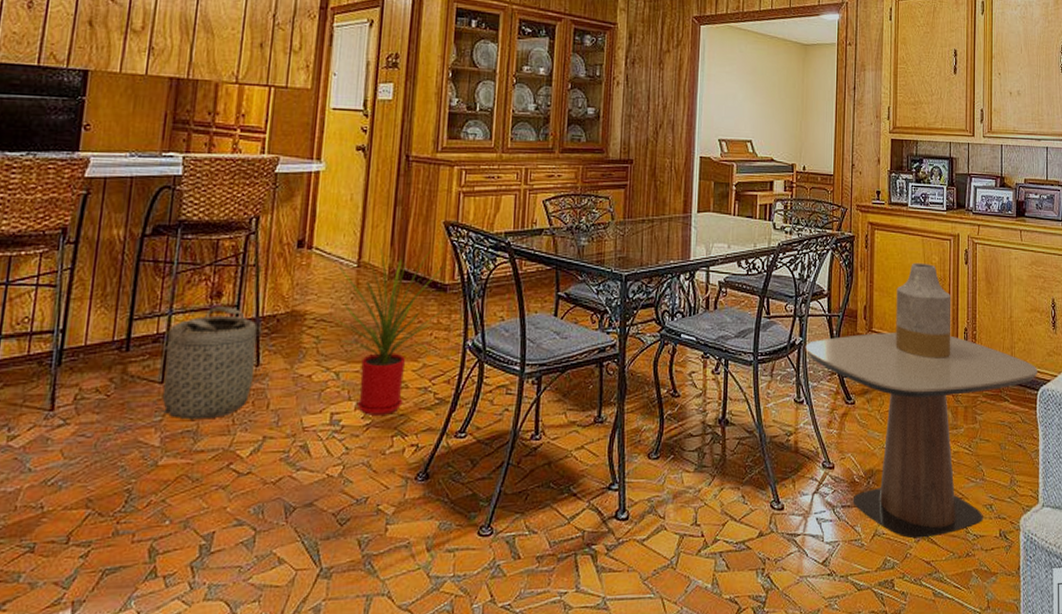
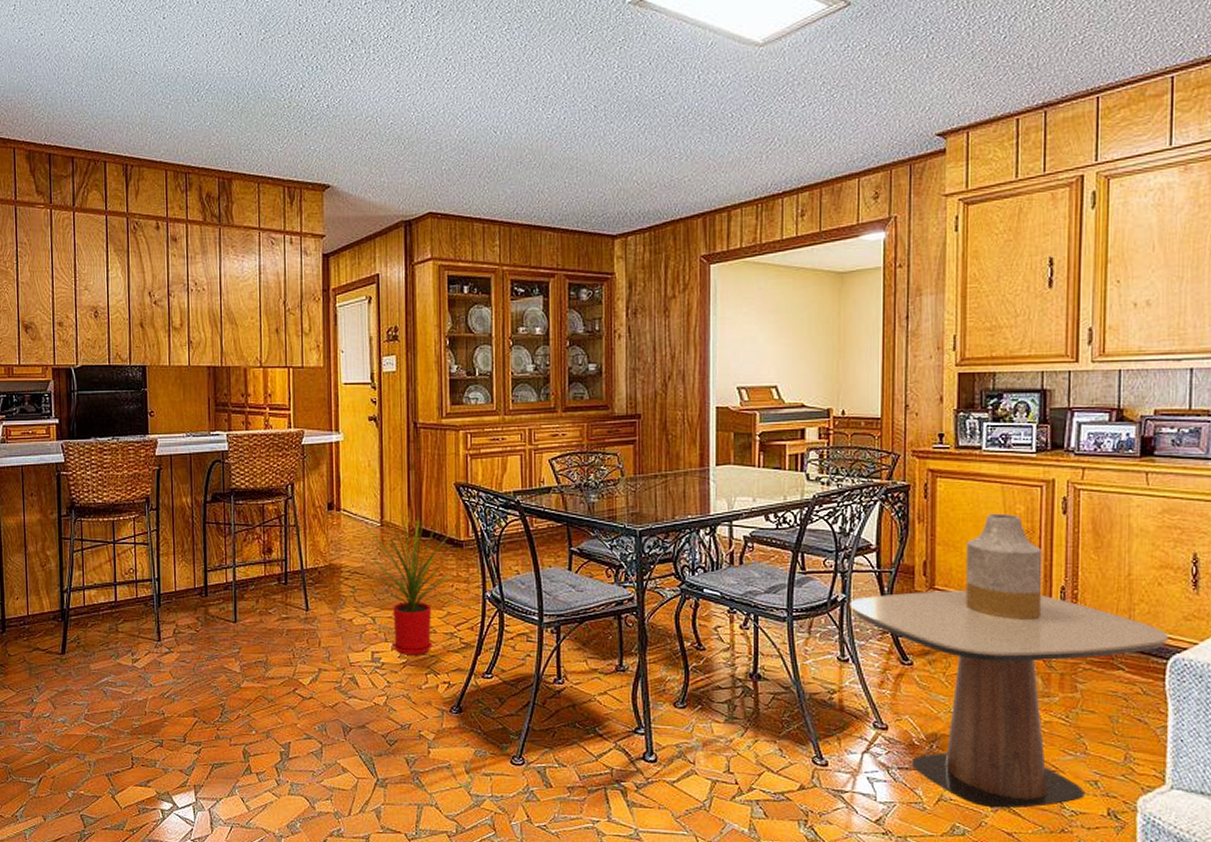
basket: present [152,307,269,420] -> none [230,561,316,653]

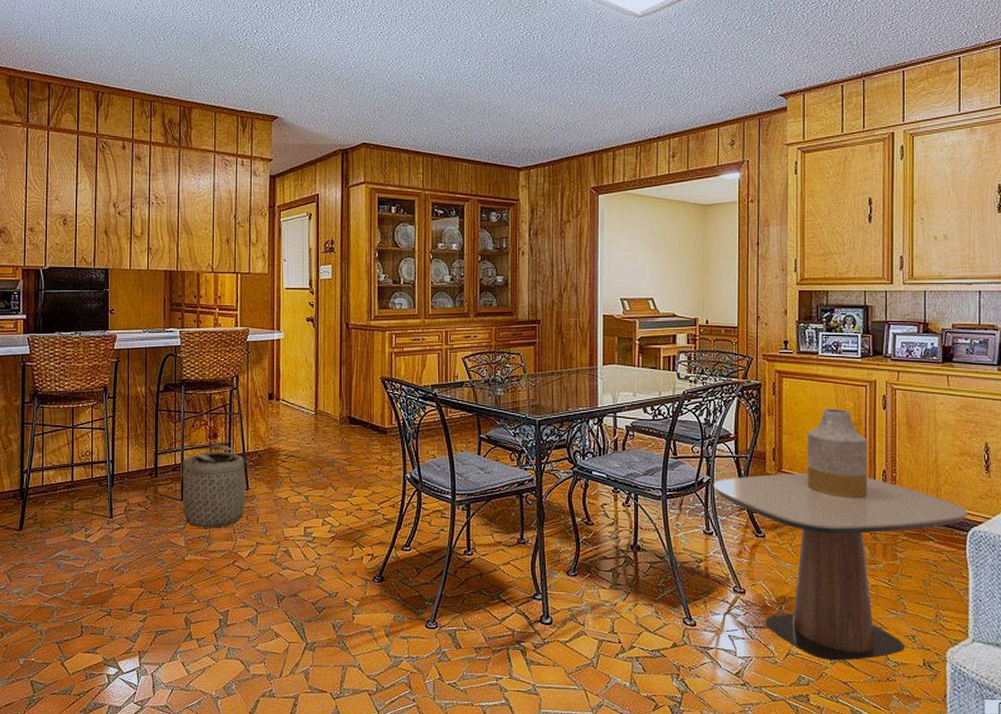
basket: none [230,561,316,653] -> present [177,445,256,528]
house plant: present [362,509,462,655] -> none [299,399,386,530]

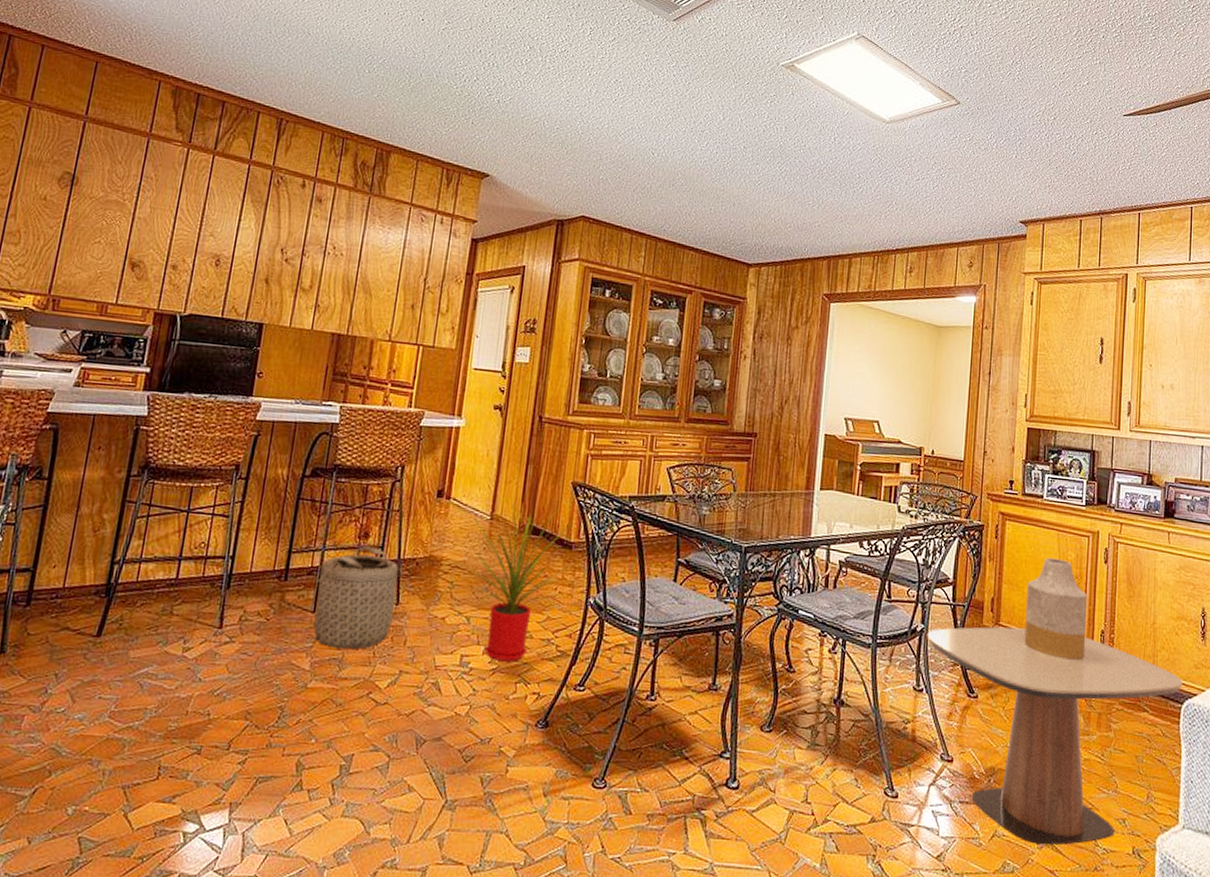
house plant: none [299,399,386,530] -> present [465,503,571,662]

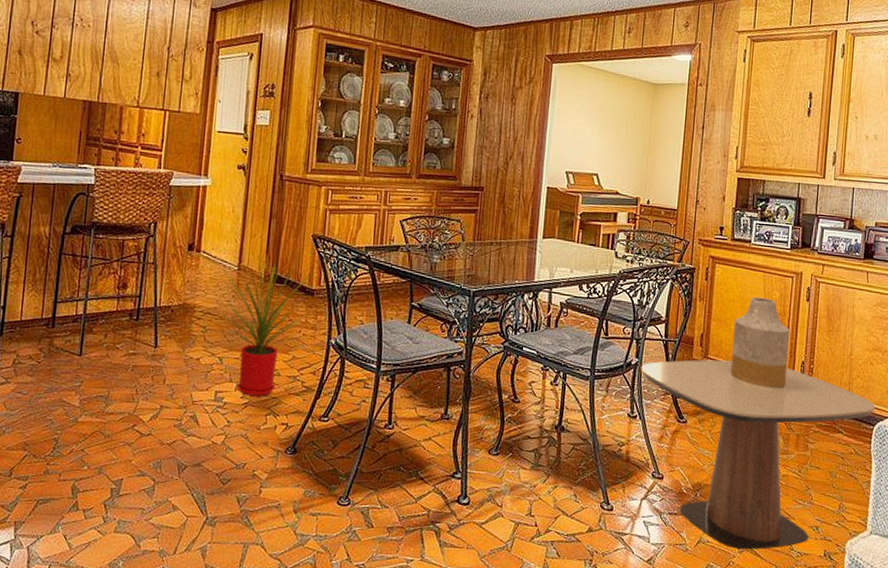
basket: present [305,546,408,650] -> none [73,296,165,388]

